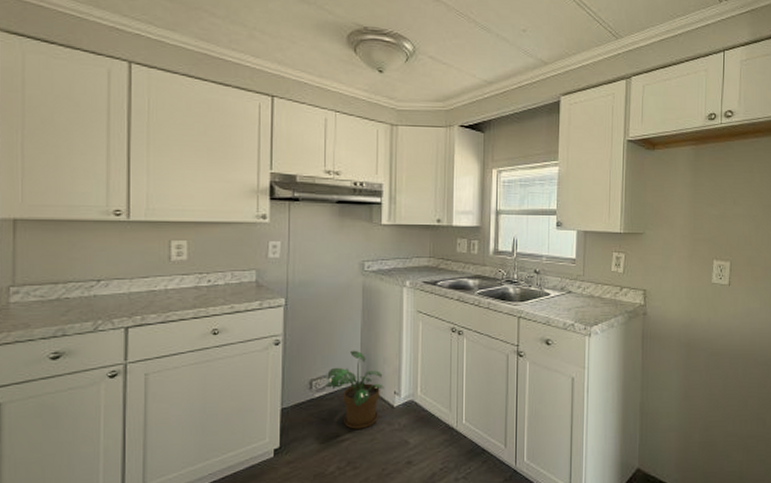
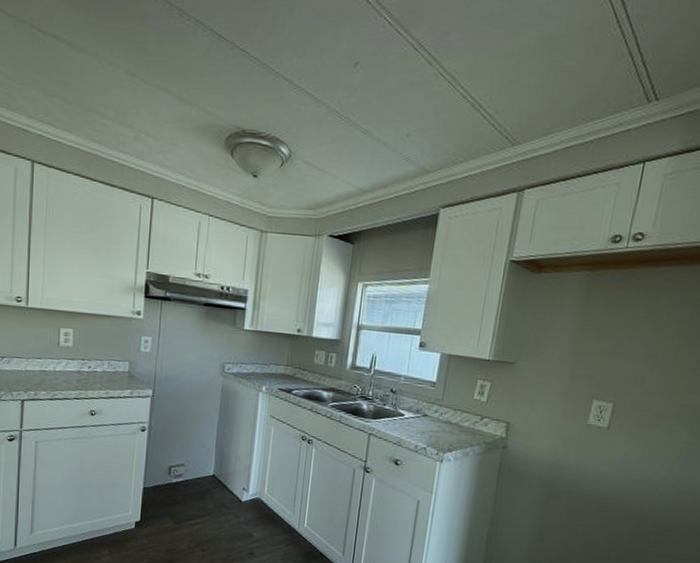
potted plant: present [324,350,384,429] -> none [181,444,235,517]

